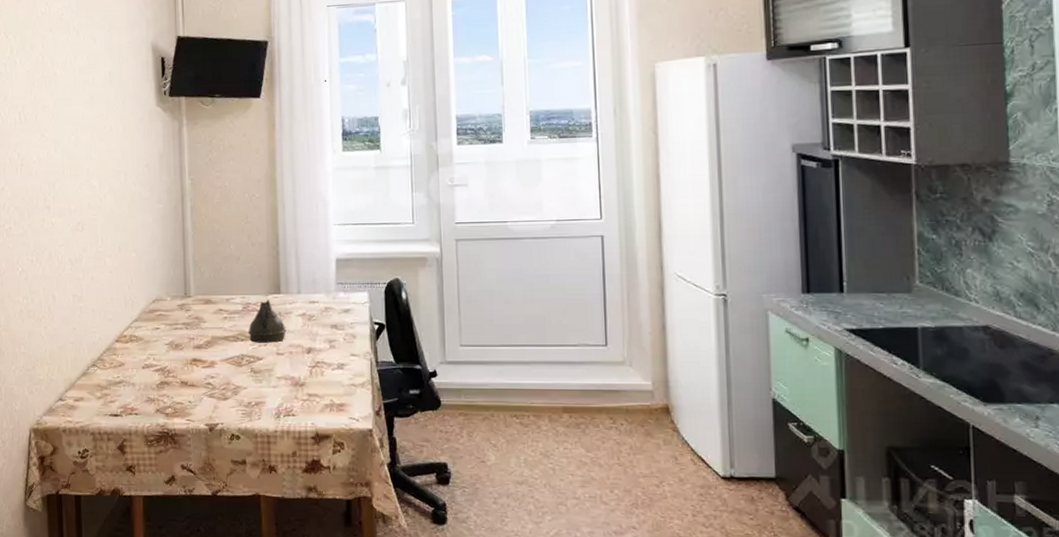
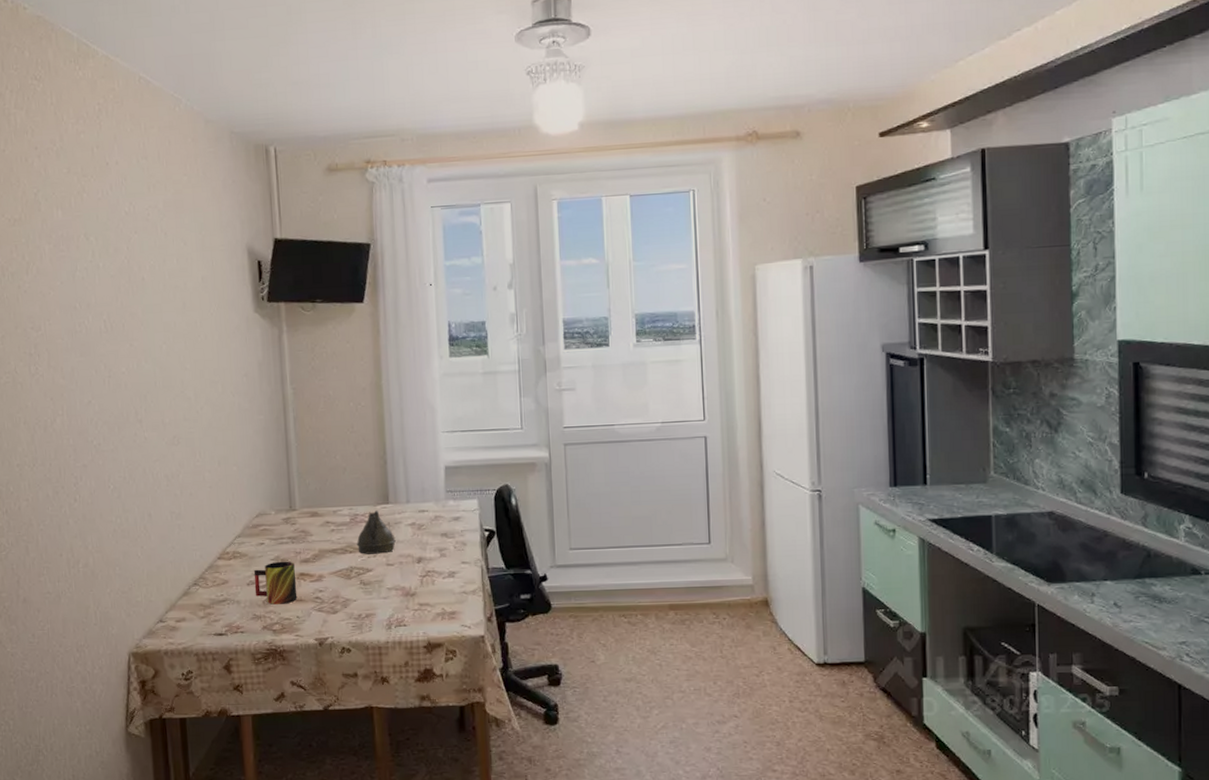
mug: none [149,346,190,388] -> present [253,561,298,605]

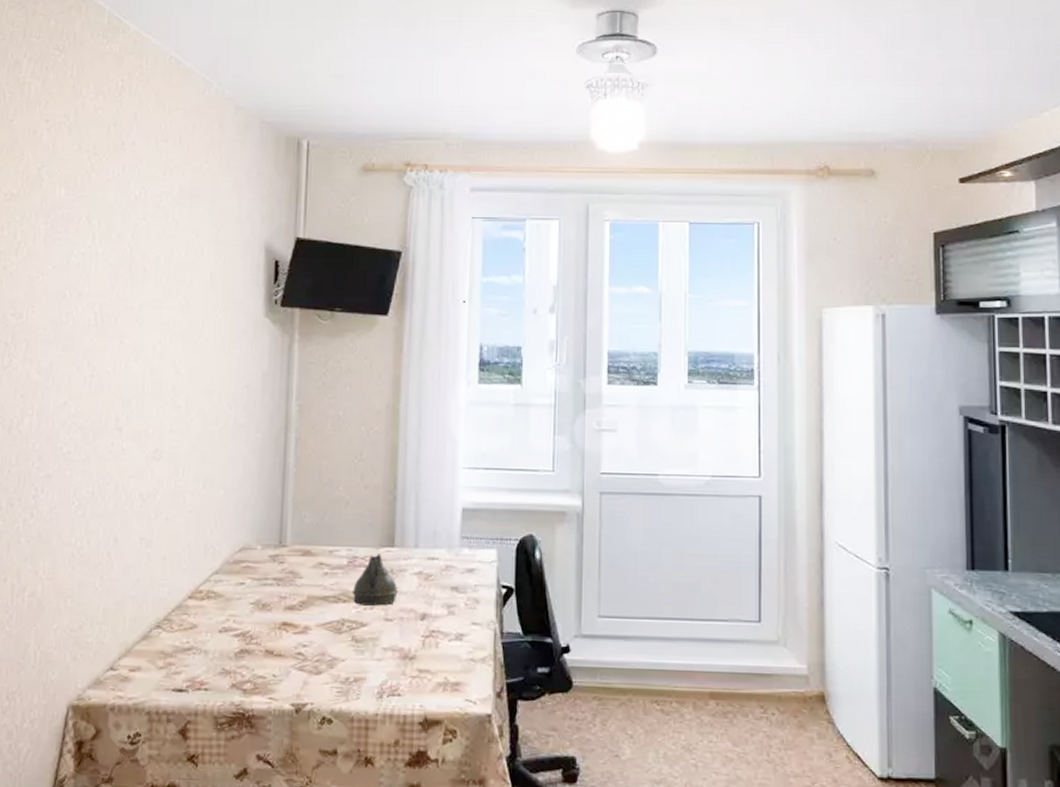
mug: present [253,561,298,605] -> none [227,606,277,659]

